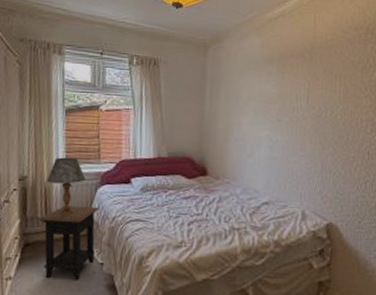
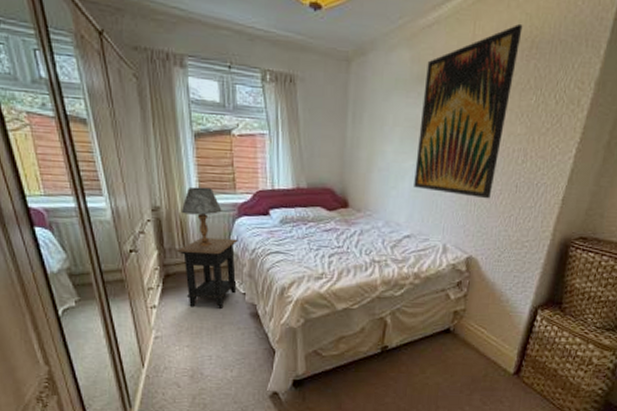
wall art: none [269,15,357,166] -> present [414,23,523,199]

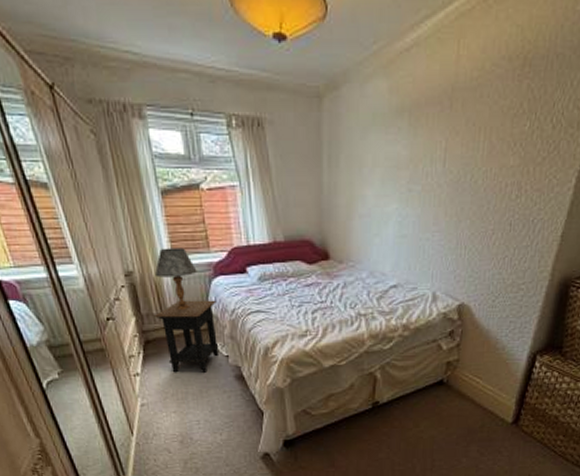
wall art: present [414,23,523,199] -> none [398,38,514,241]

